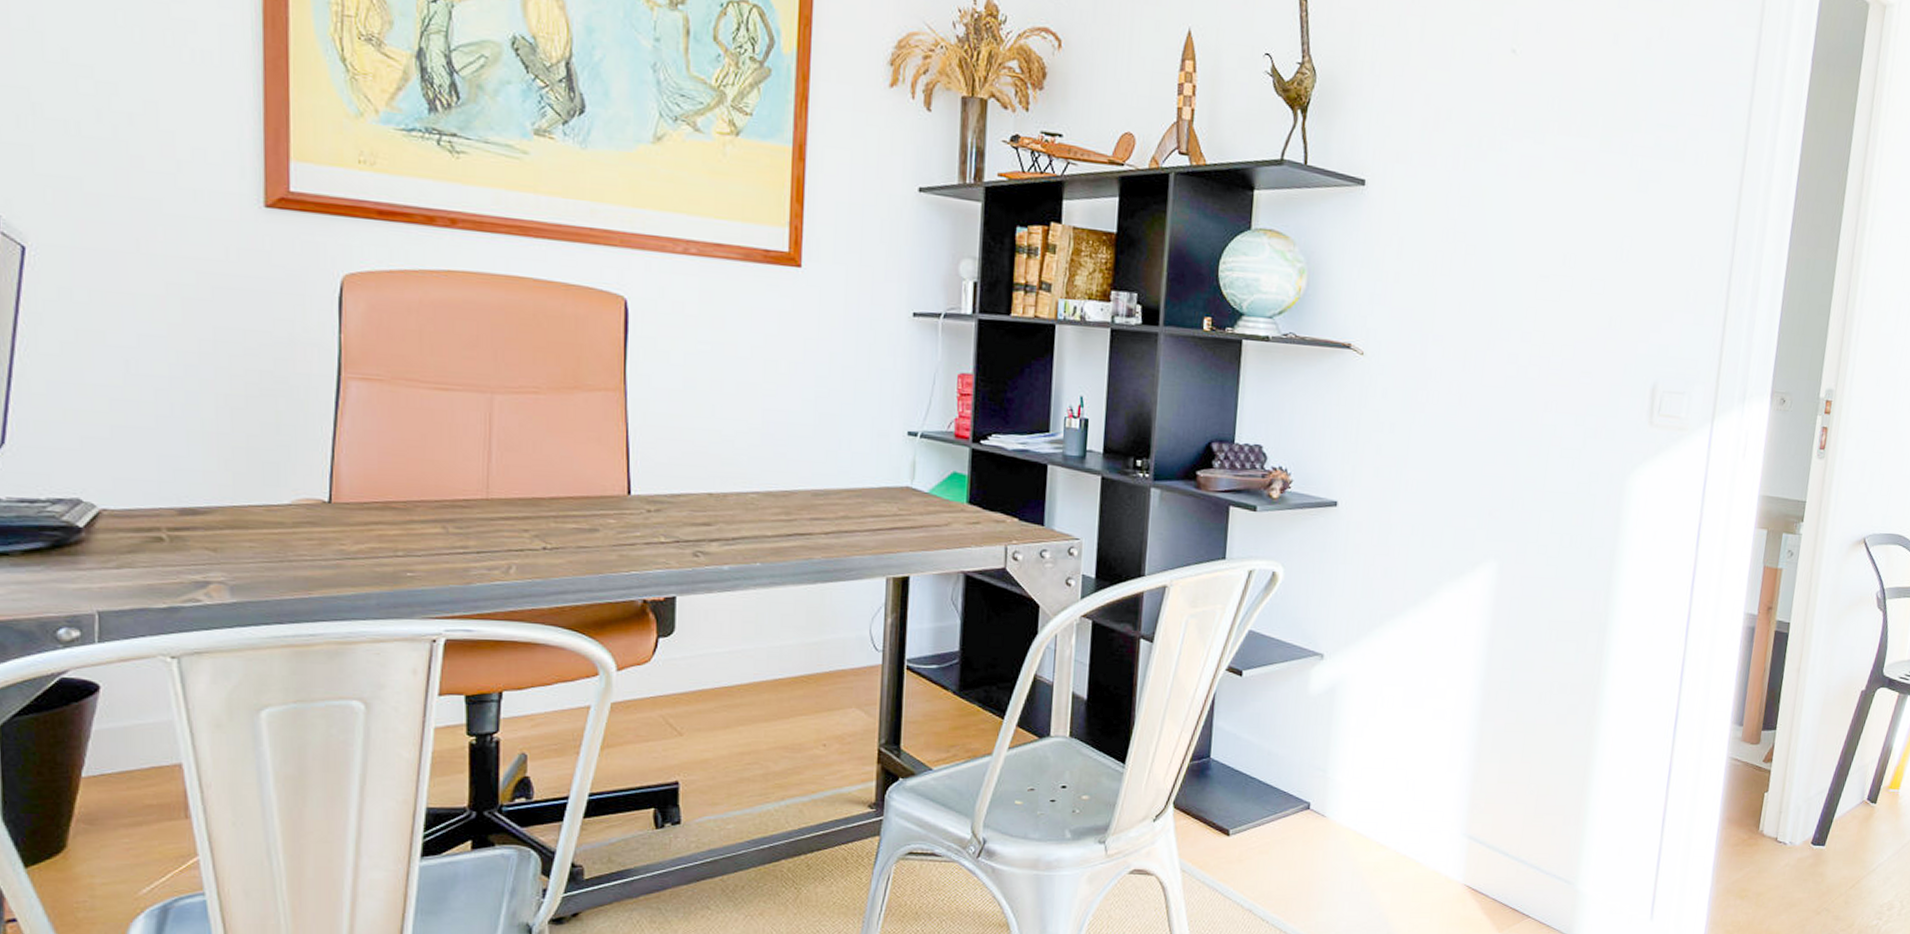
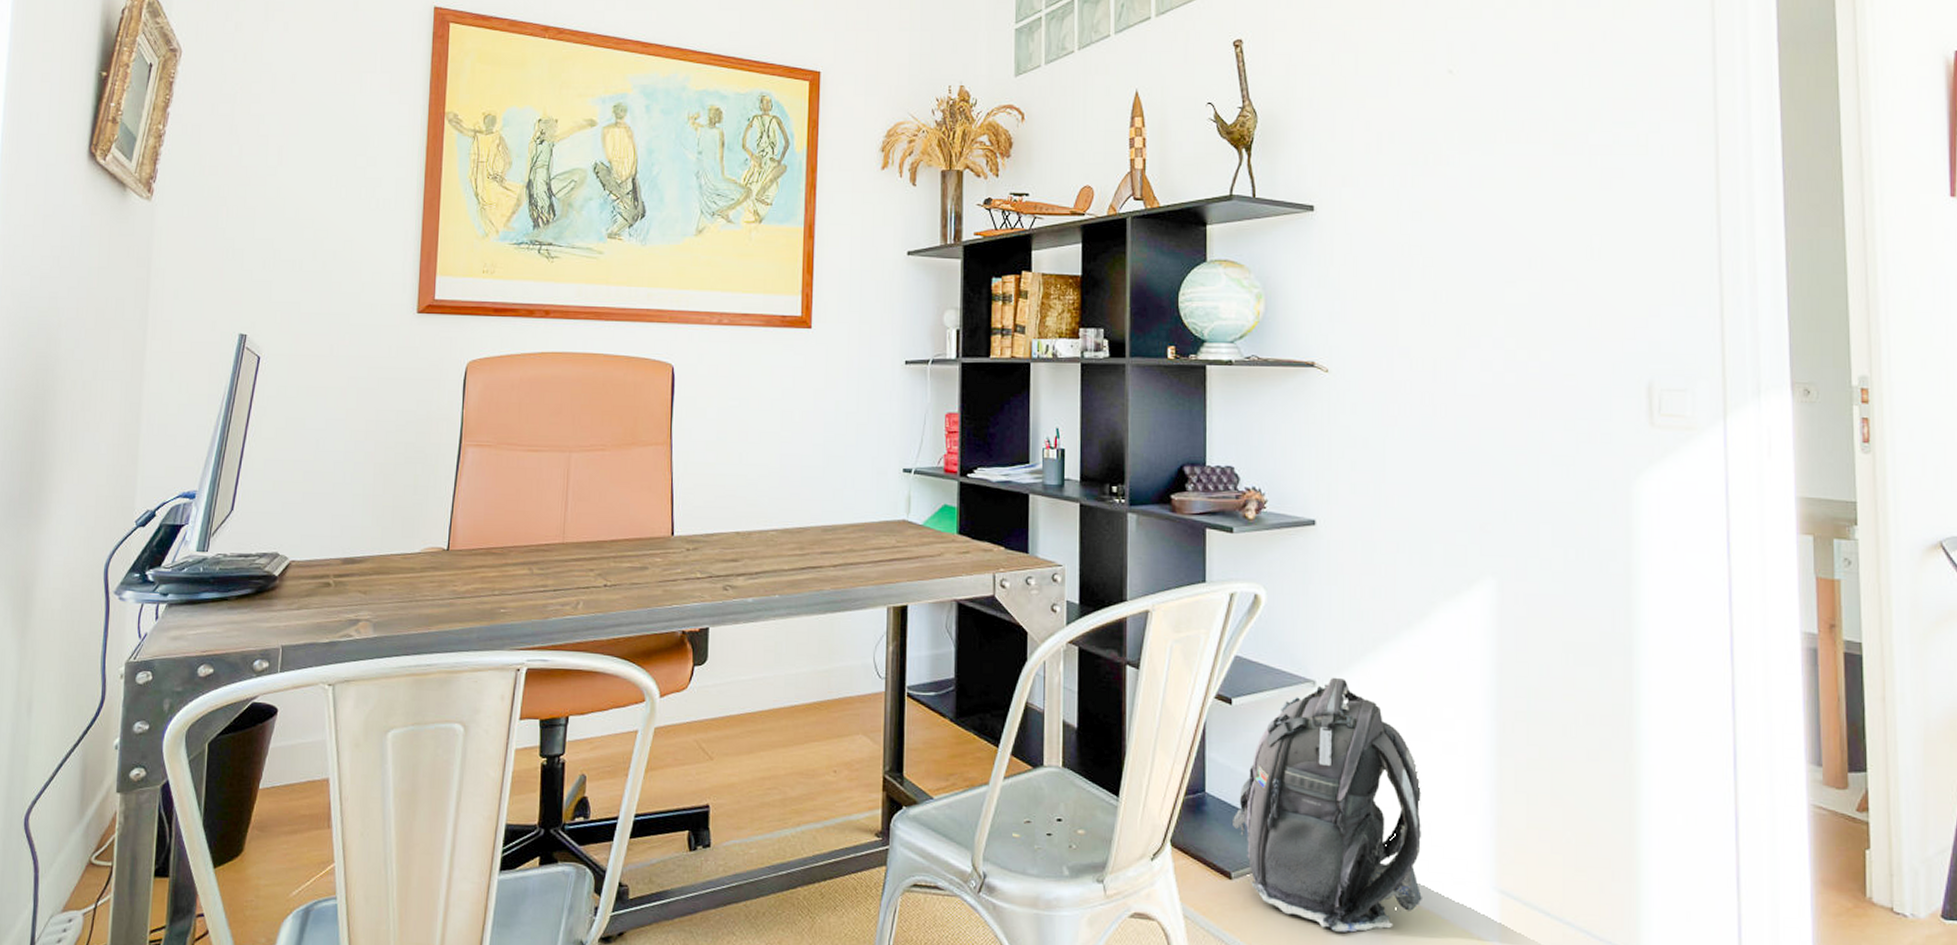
backpack: none [1233,650,1411,878] -> present [1231,677,1422,933]

